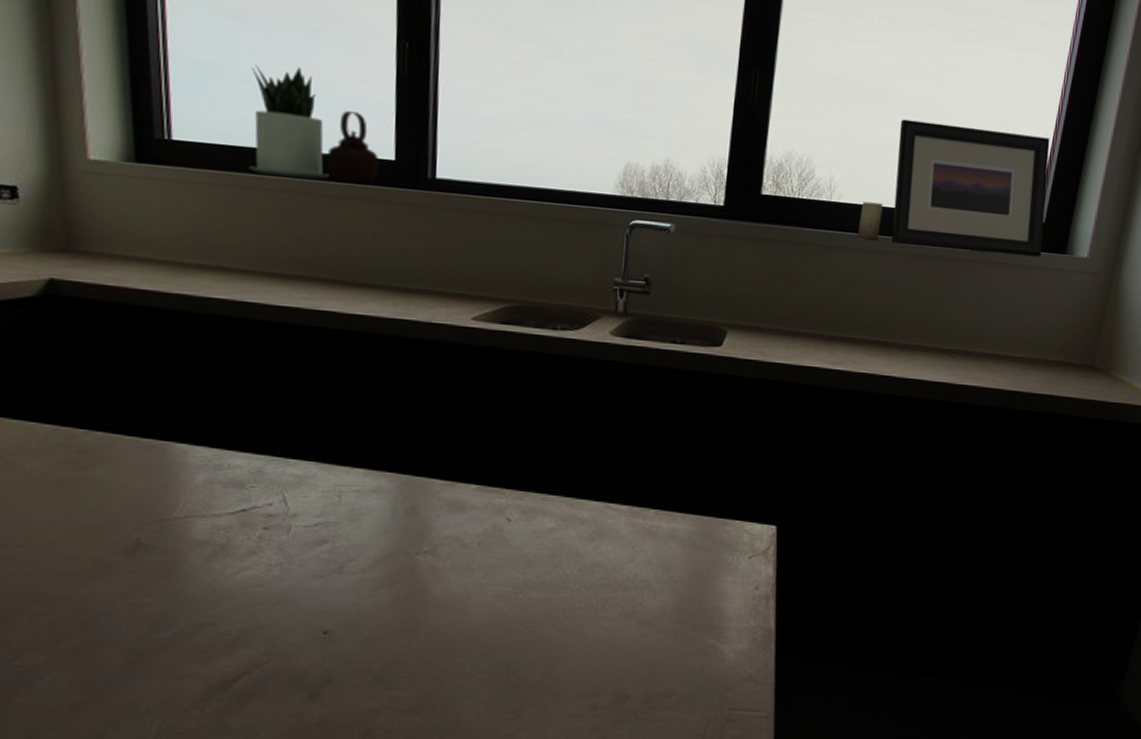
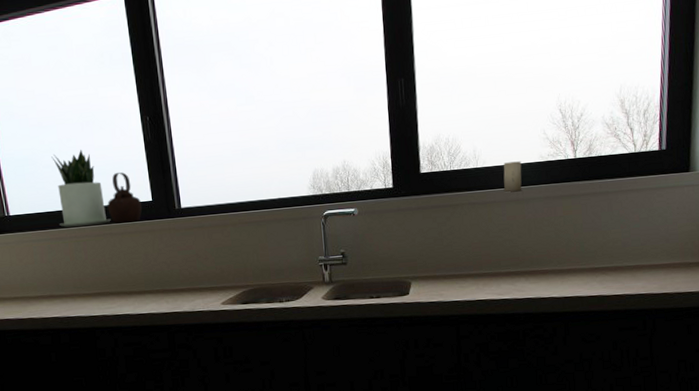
picture frame: present [891,119,1050,258] -> none [524,79,667,190]

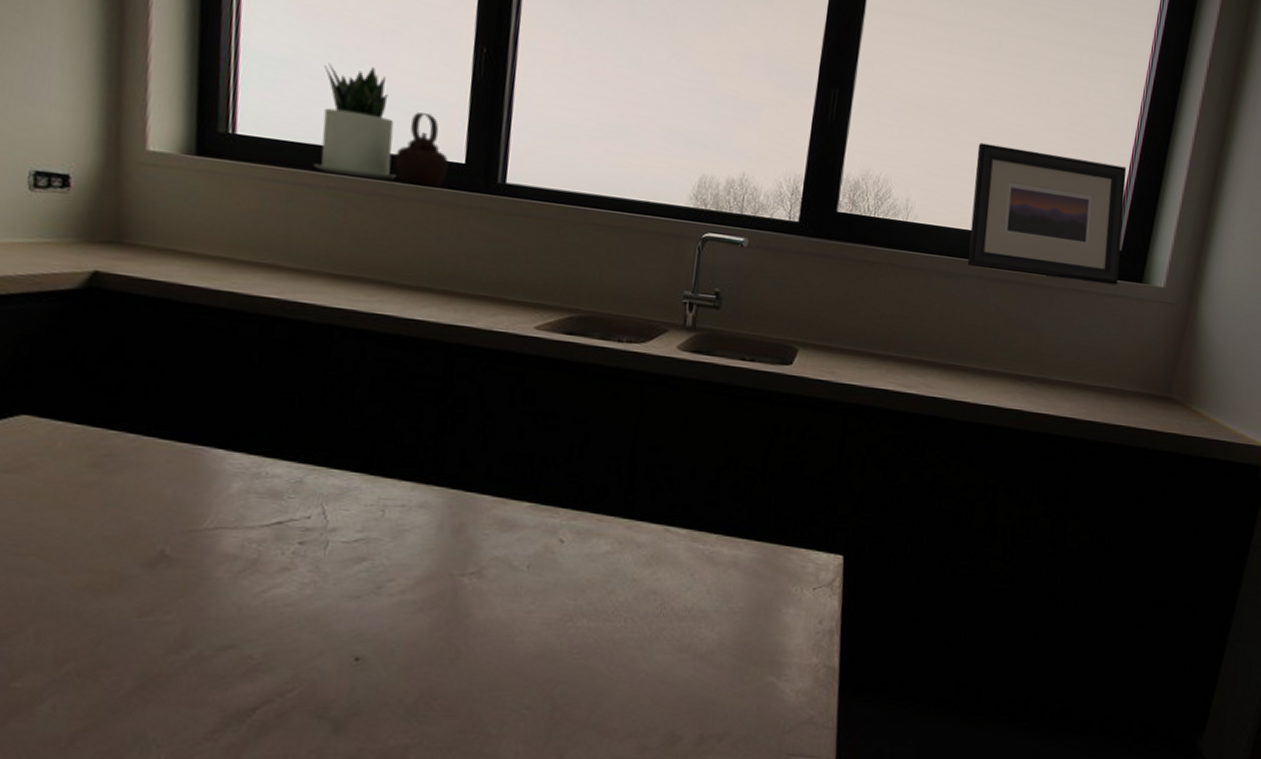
candle: present [503,161,522,192] -> none [932,223,960,263]
picture frame: none [524,79,667,190] -> present [967,142,1127,286]

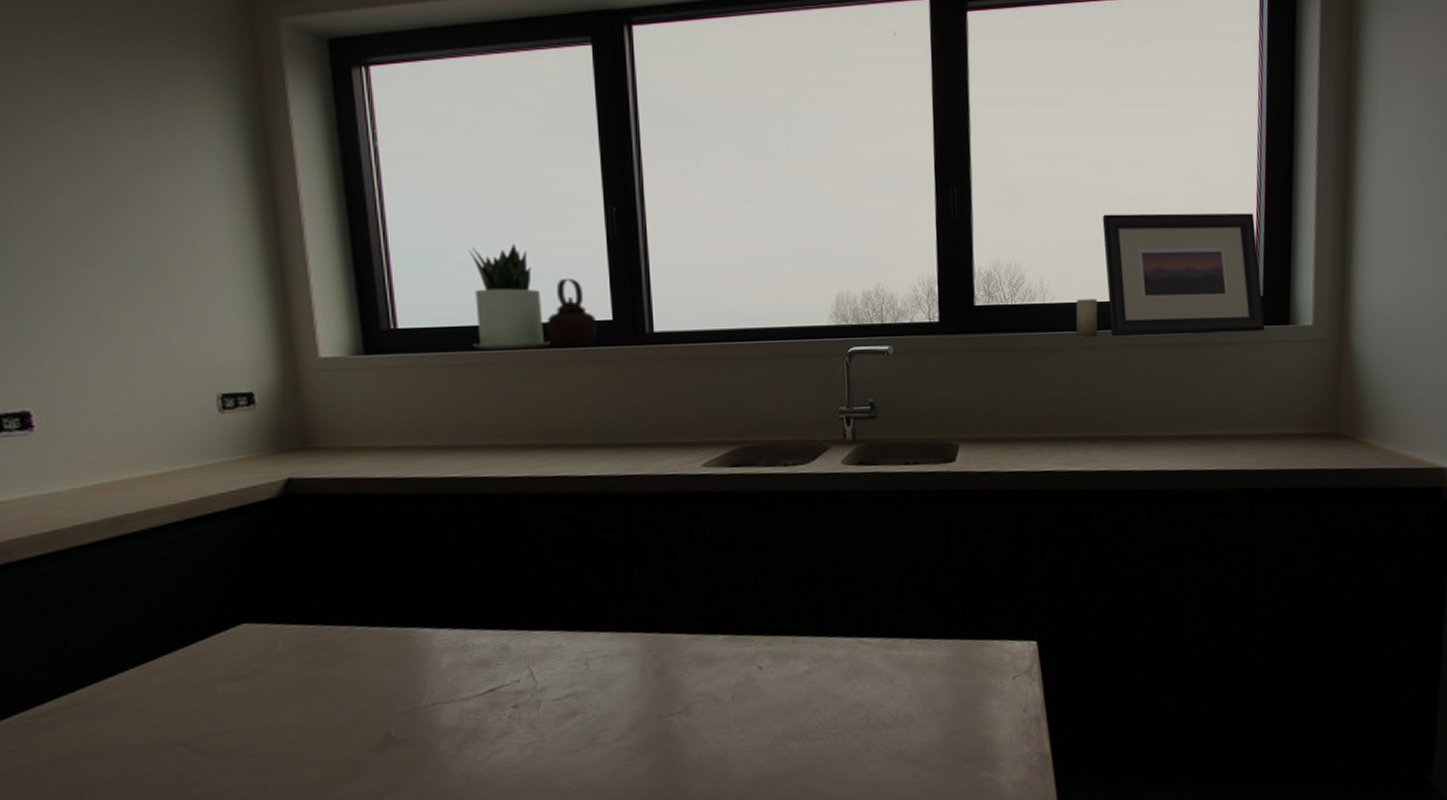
candle: none [932,223,960,263] -> present [1076,299,1098,337]

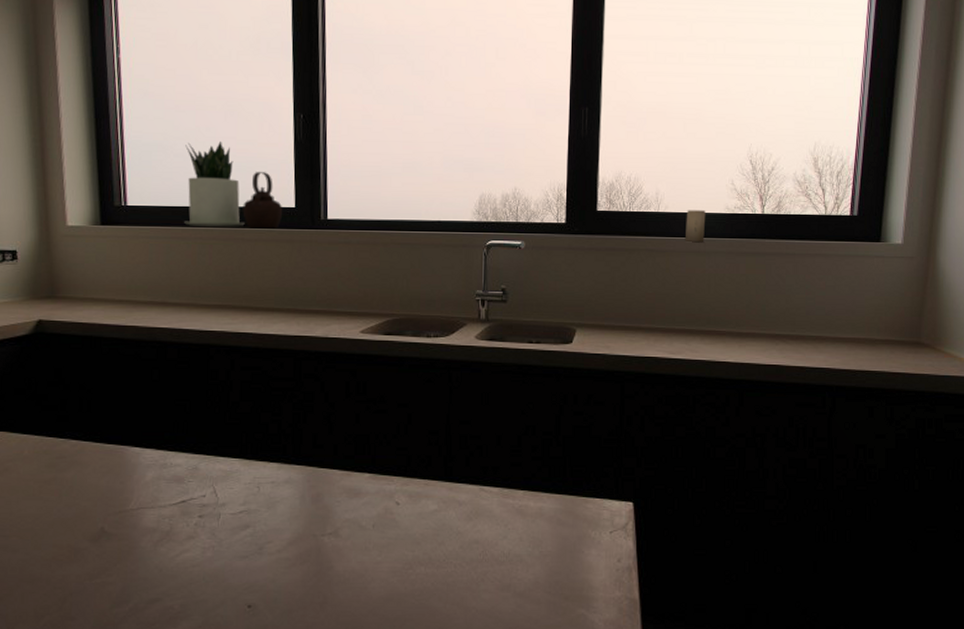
picture frame: present [1102,213,1265,336] -> none [715,137,857,247]

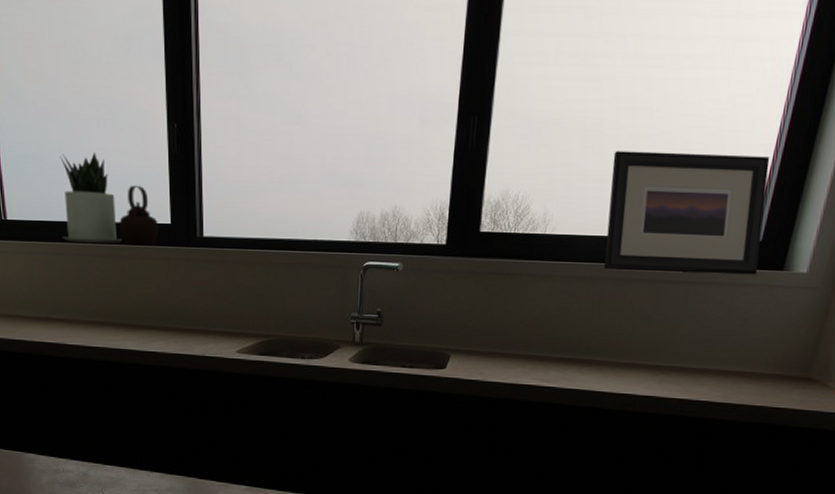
candle: present [684,210,706,243] -> none [570,232,596,268]
picture frame: none [715,137,857,247] -> present [603,151,770,275]

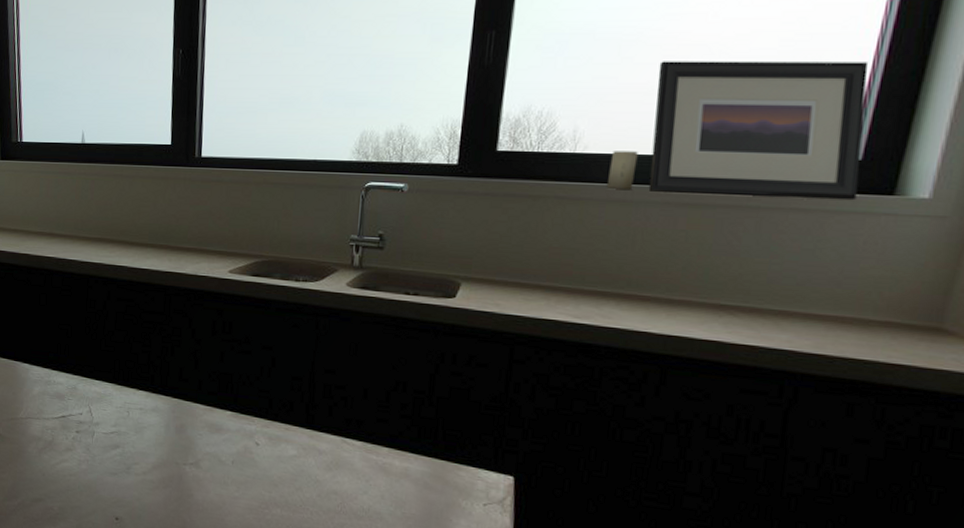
planter: present [60,153,122,245] -> none [70,79,124,165]
teapot: present [119,186,159,246] -> none [122,109,160,166]
candle: none [570,232,596,268] -> present [606,151,638,191]

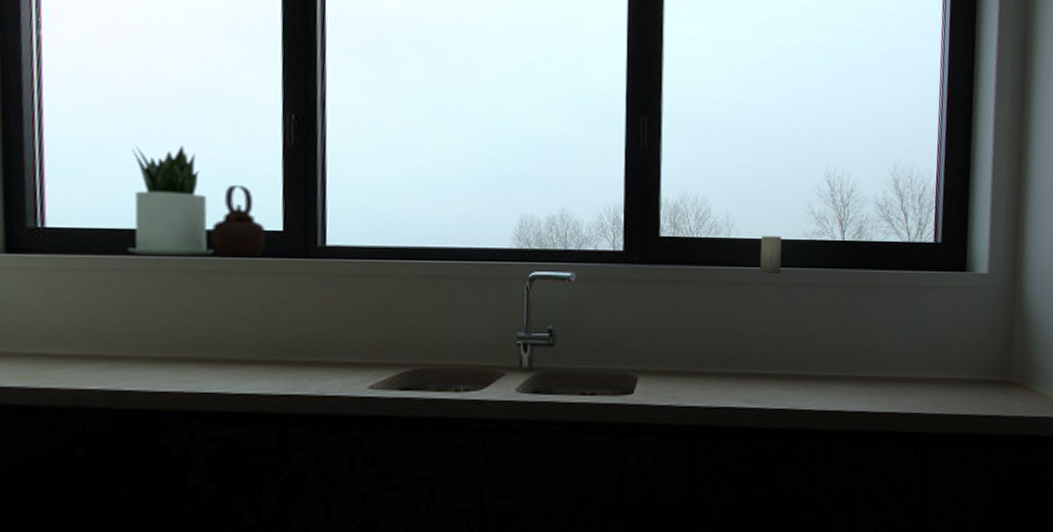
planter: none [70,79,124,165] -> present [128,146,214,257]
teapot: none [122,109,160,166] -> present [211,185,267,258]
picture frame: present [648,60,869,201] -> none [789,154,943,277]

